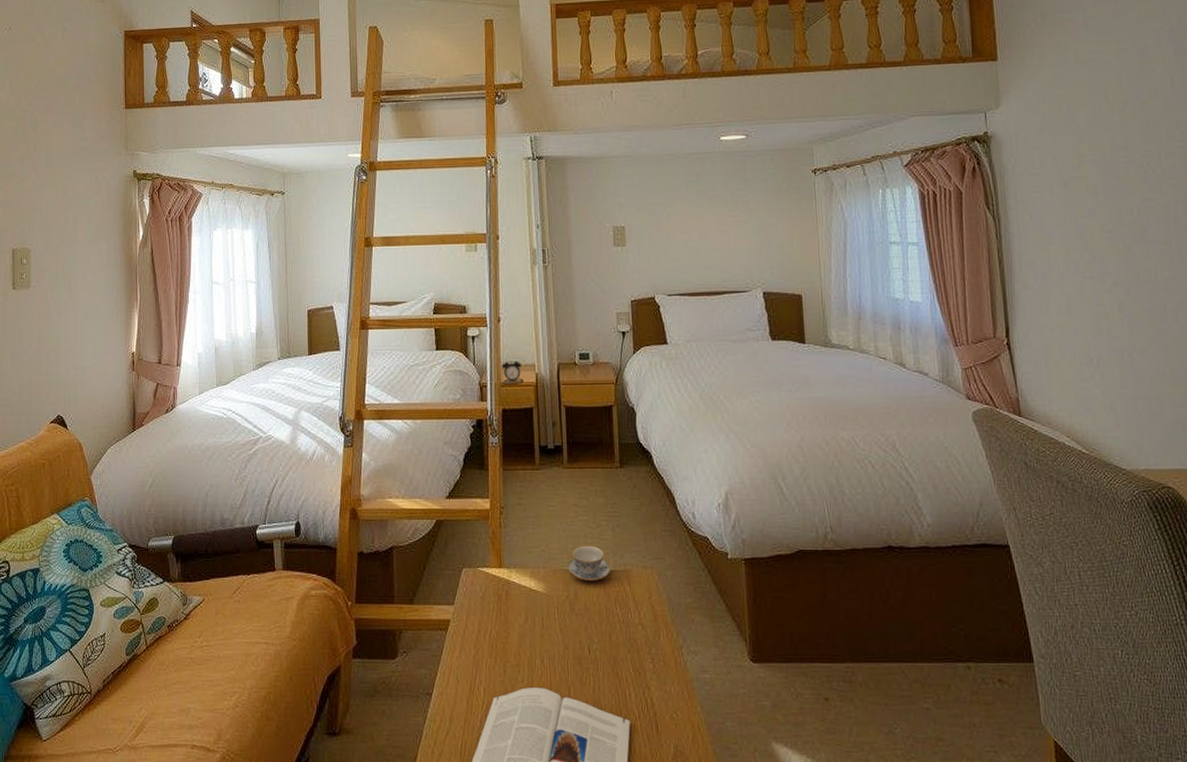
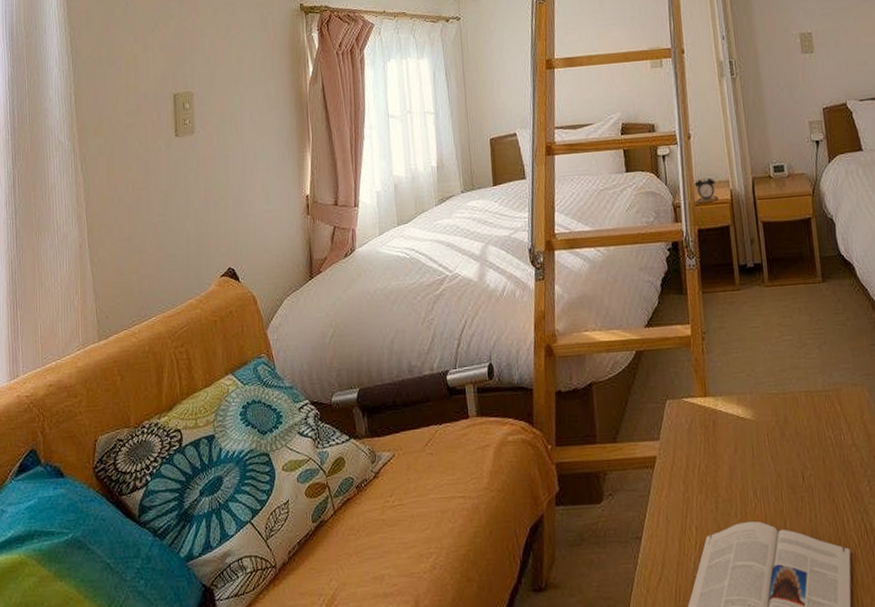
teacup: present [568,545,611,581] -> none [775,365,820,404]

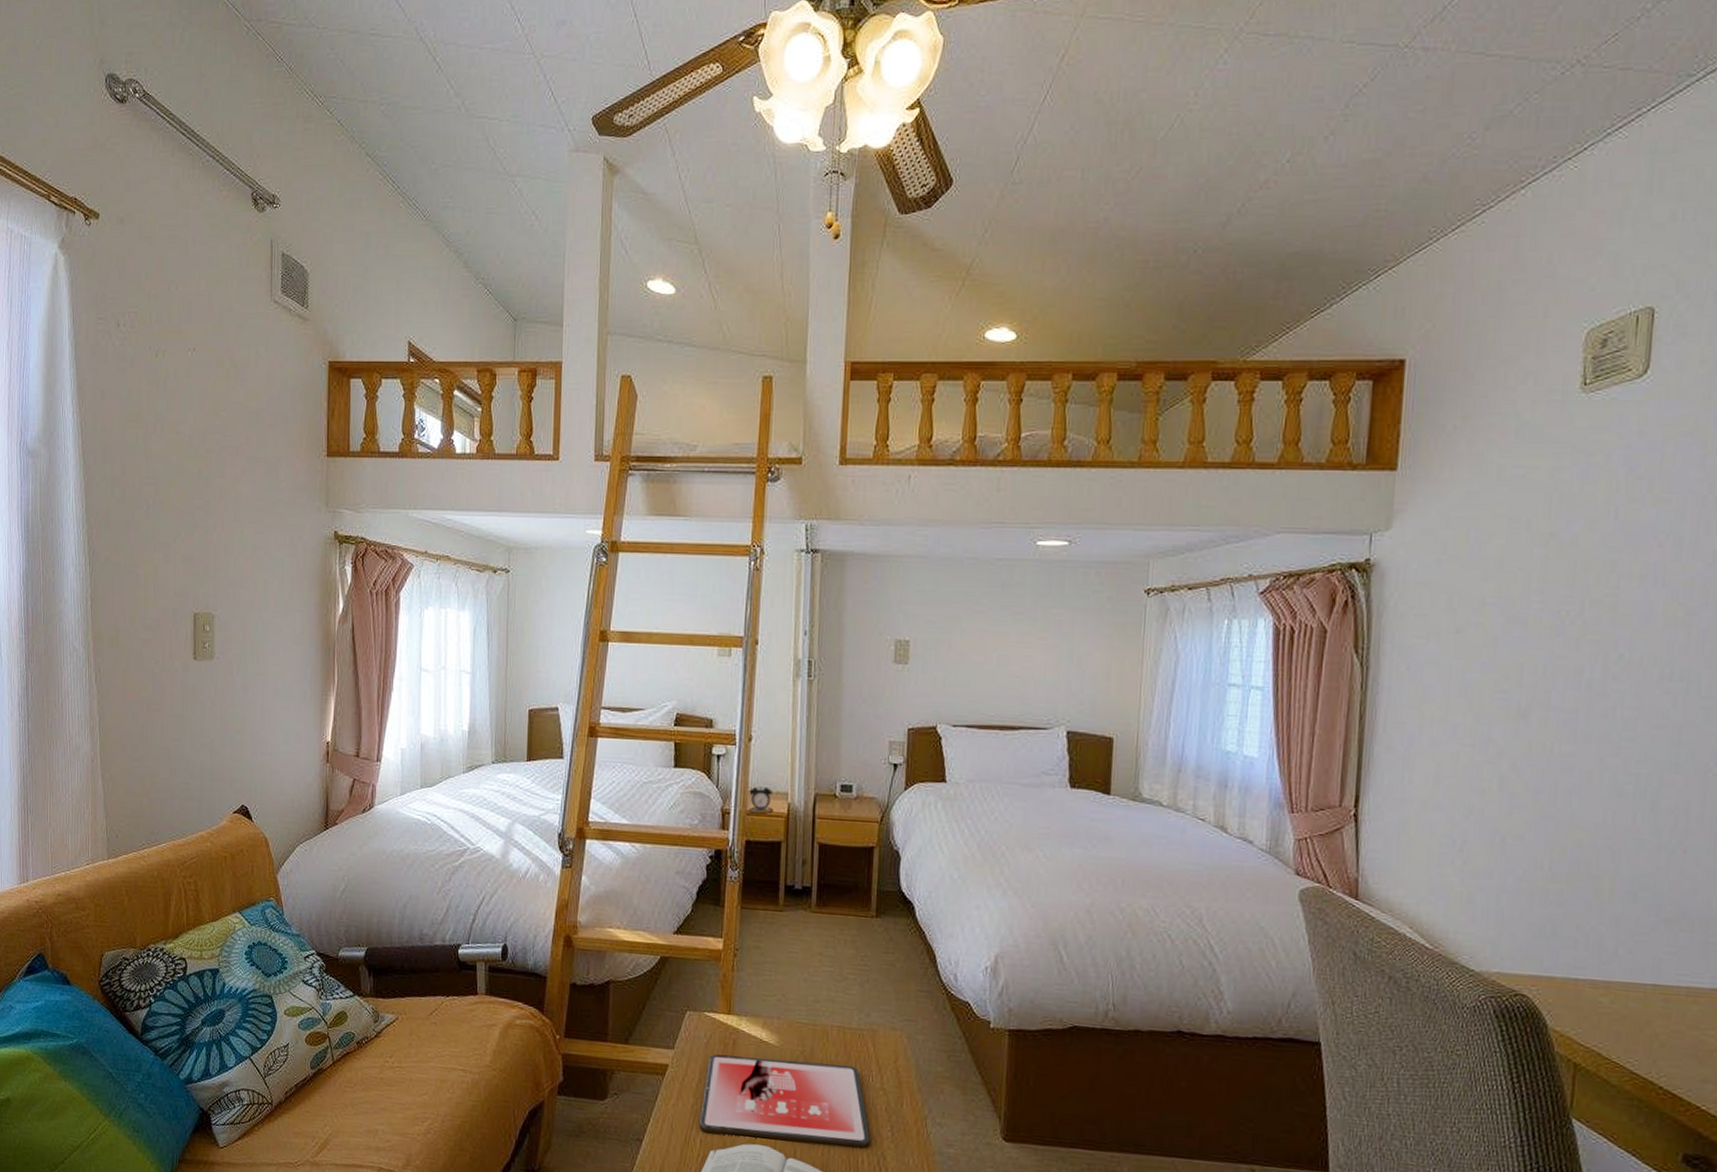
tablet: none [692,427,852,518] -> present [700,1054,870,1148]

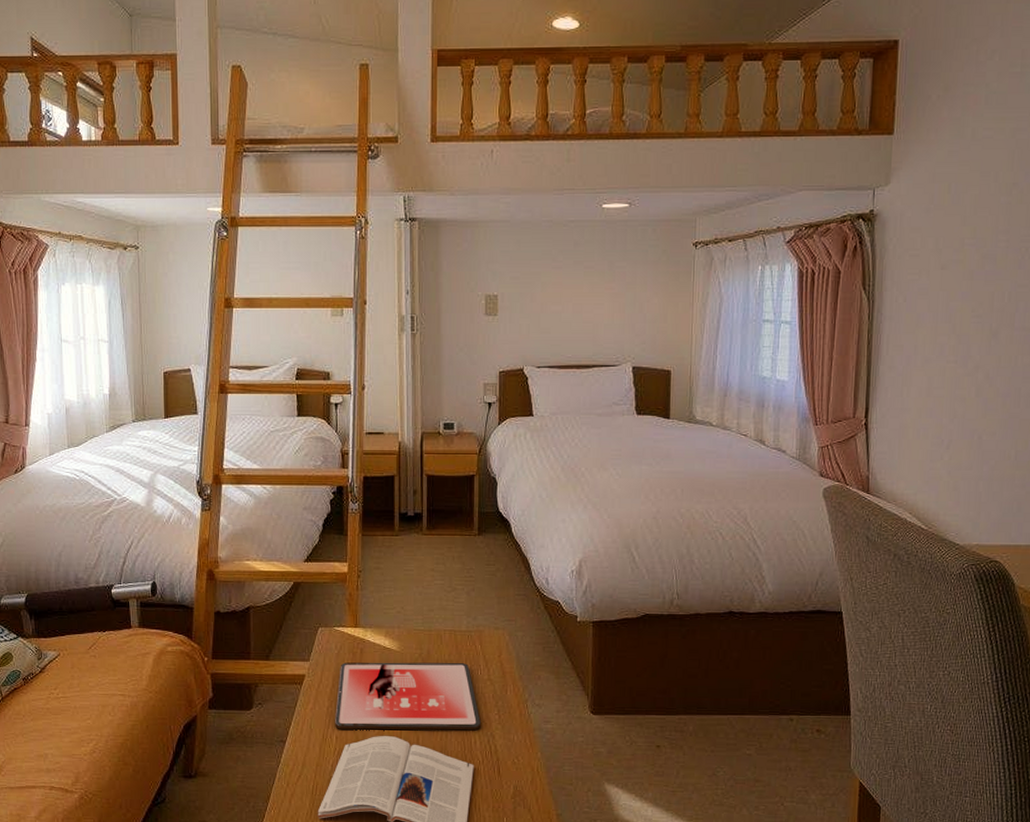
alarm clock: present [748,784,773,814] -> none [364,427,386,453]

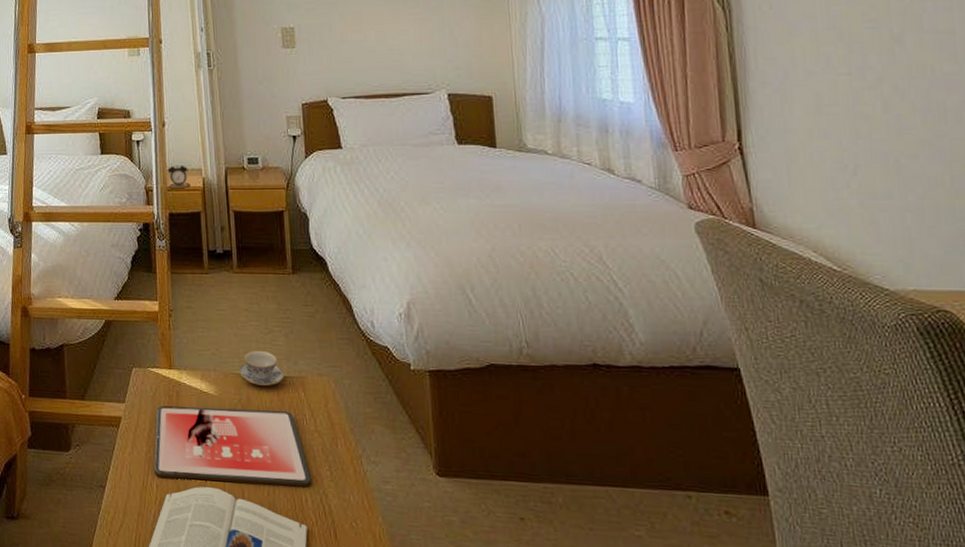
alarm clock: none [364,427,386,453] -> present [167,164,190,189]
teacup: none [422,607,464,640] -> present [240,350,285,386]

